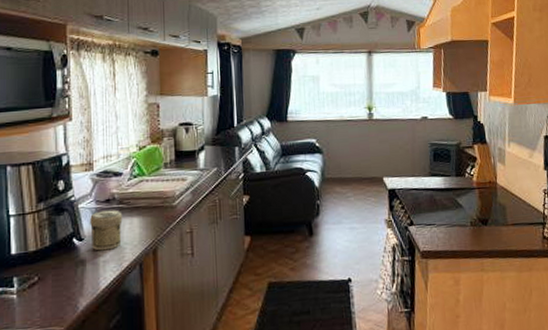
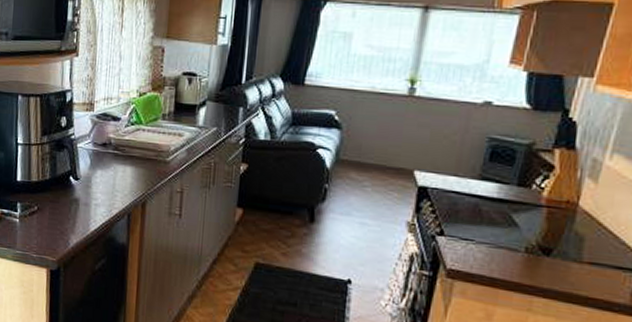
jar: present [90,210,123,251] -> none [86,153,117,195]

